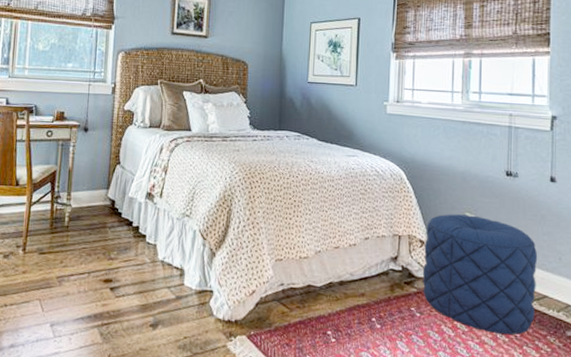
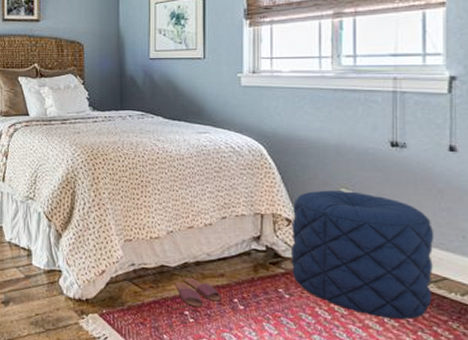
slippers: none [320,297,361,327] -> present [175,277,222,308]

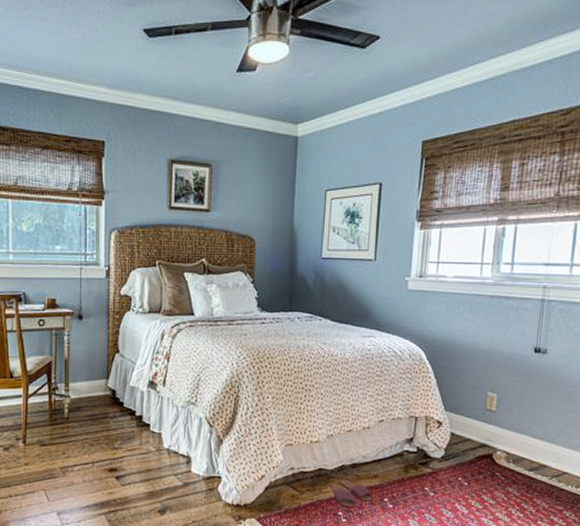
pouf: present [290,190,434,320] -> none [438,394,561,511]

